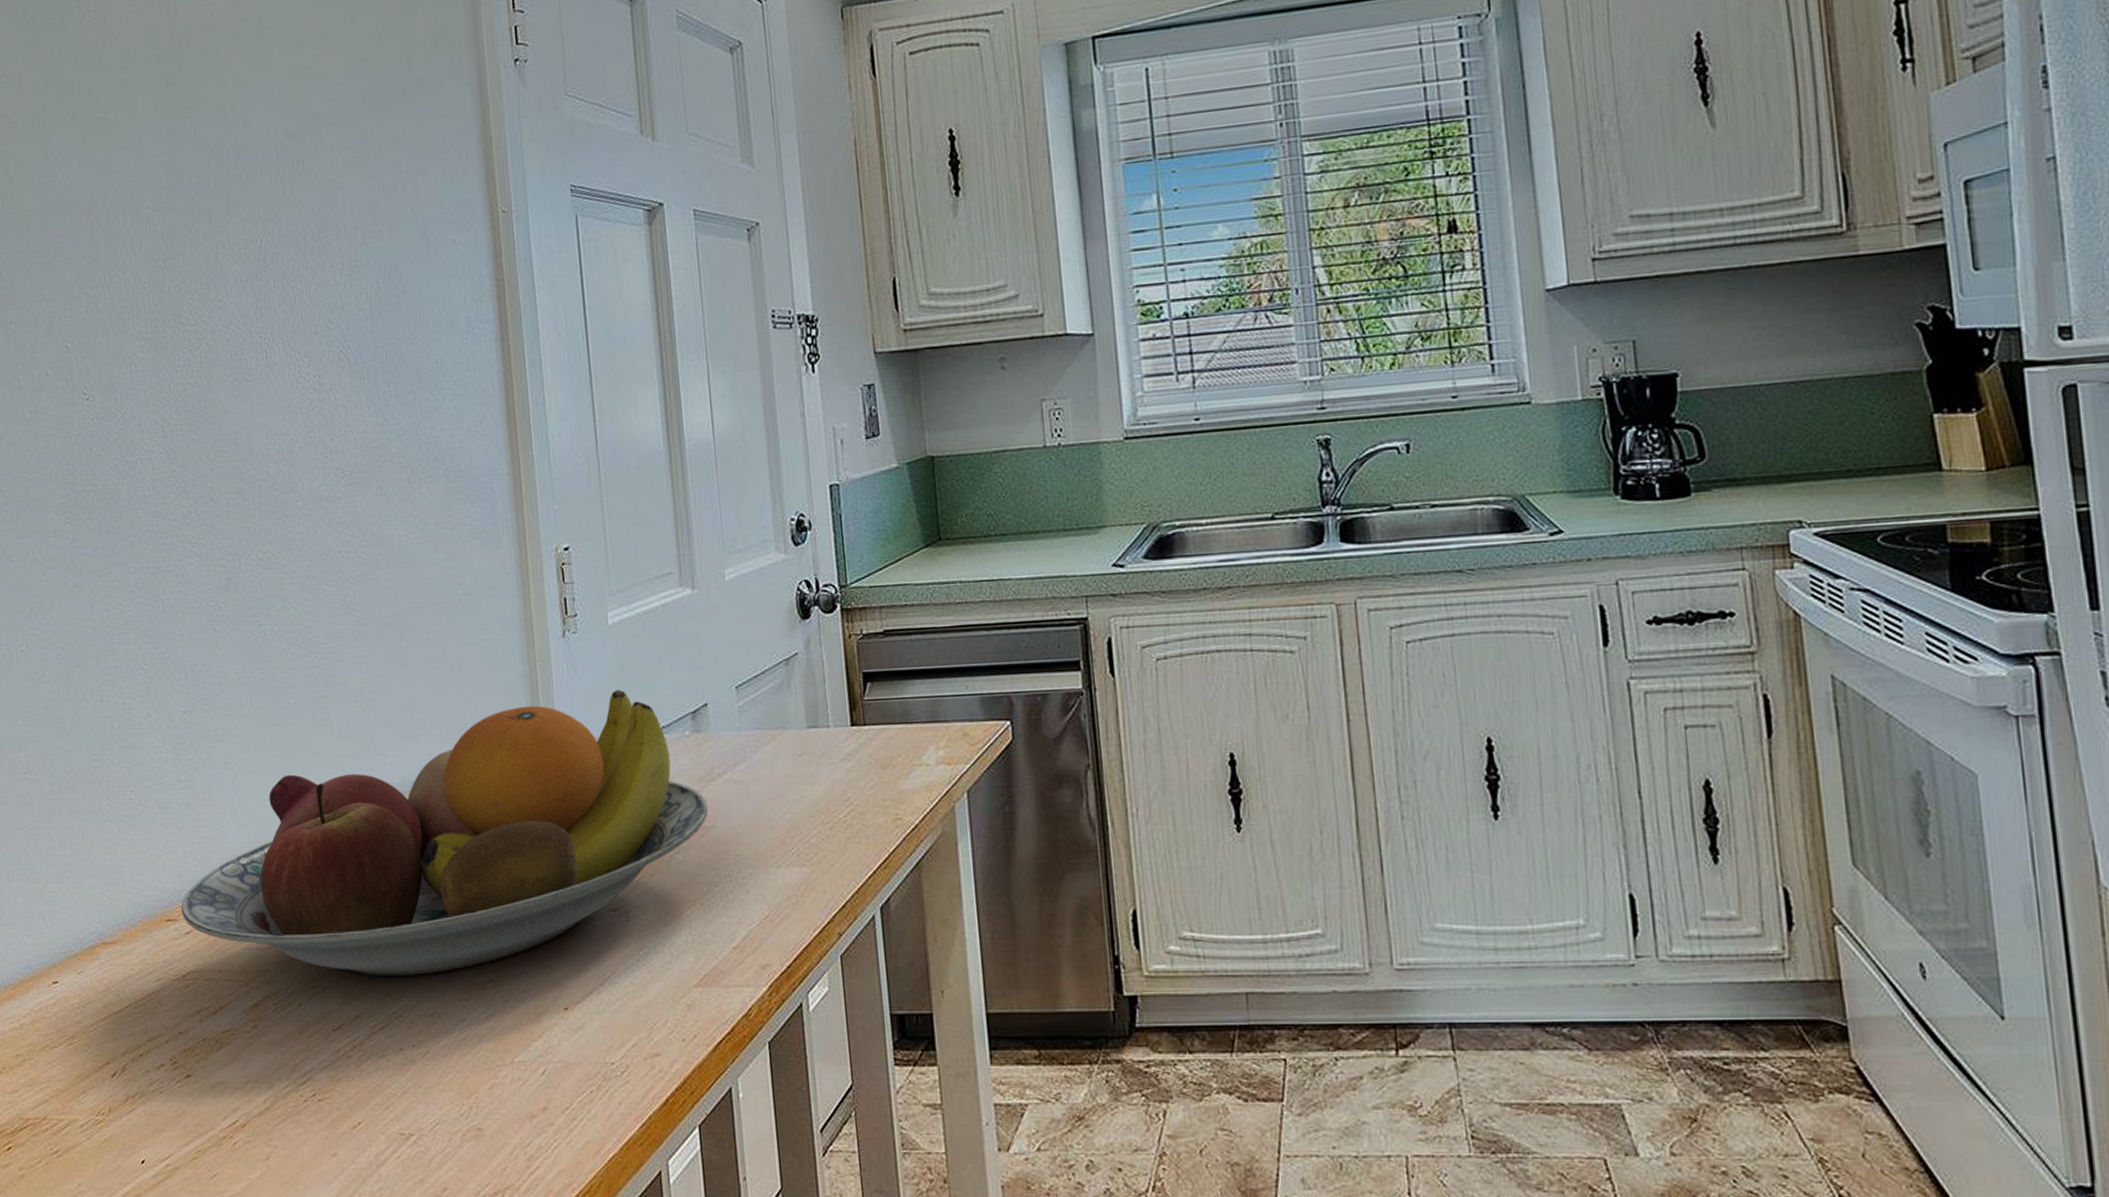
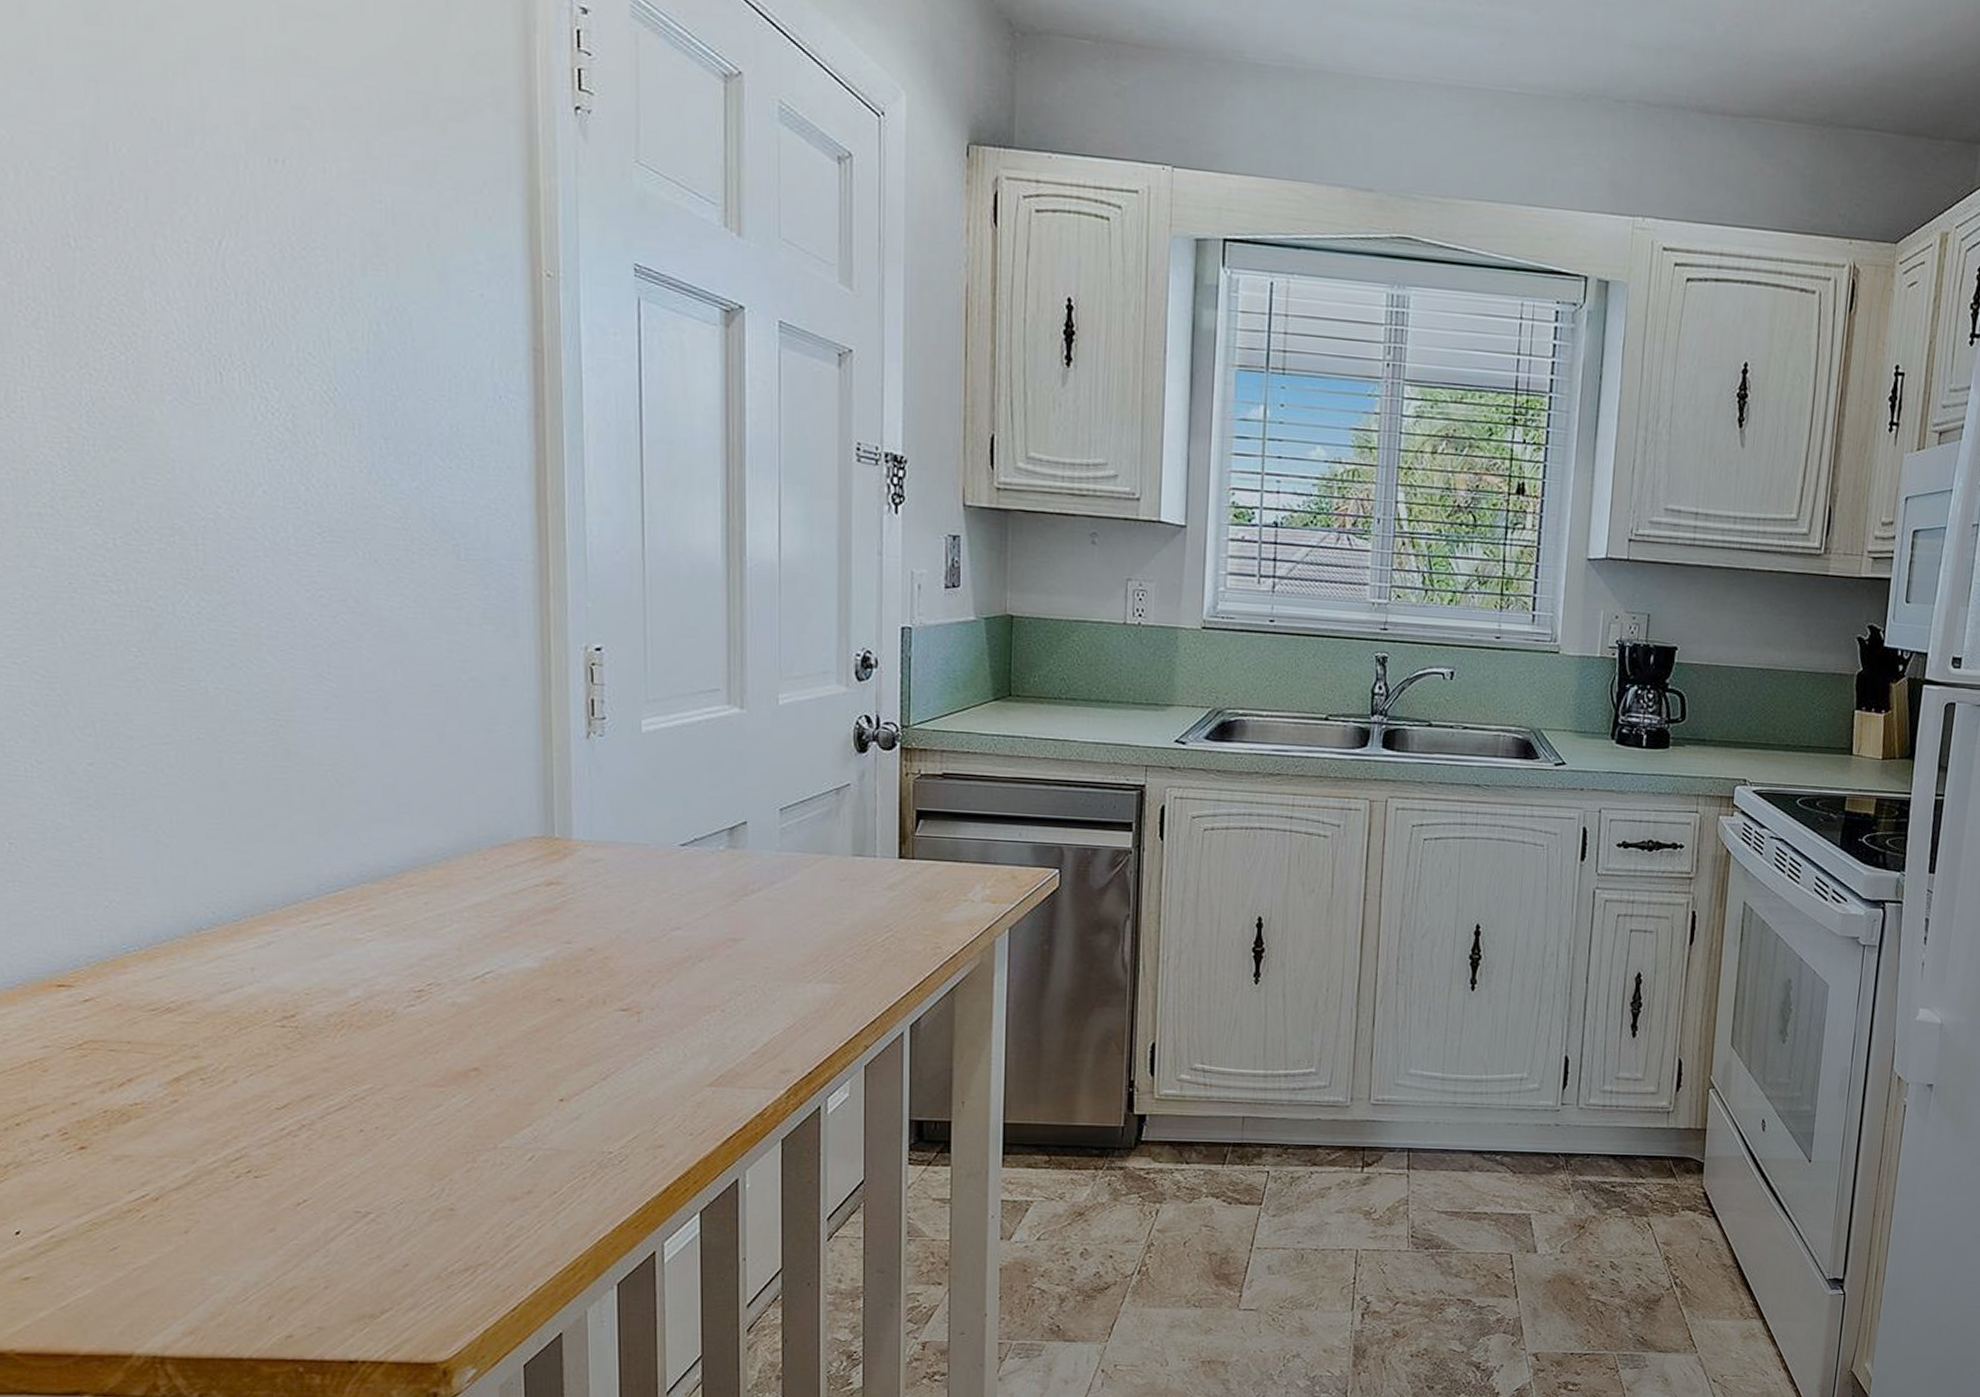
fruit bowl: present [181,689,709,976] -> none [78,797,738,1060]

